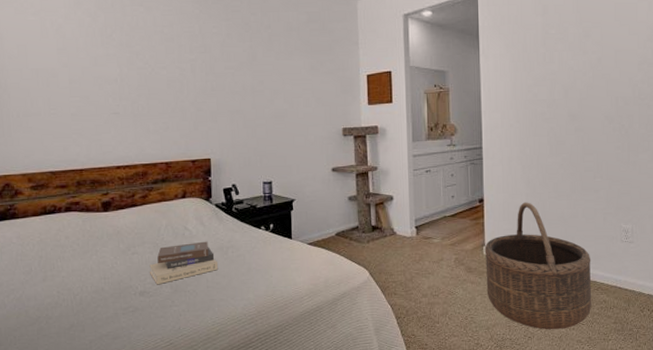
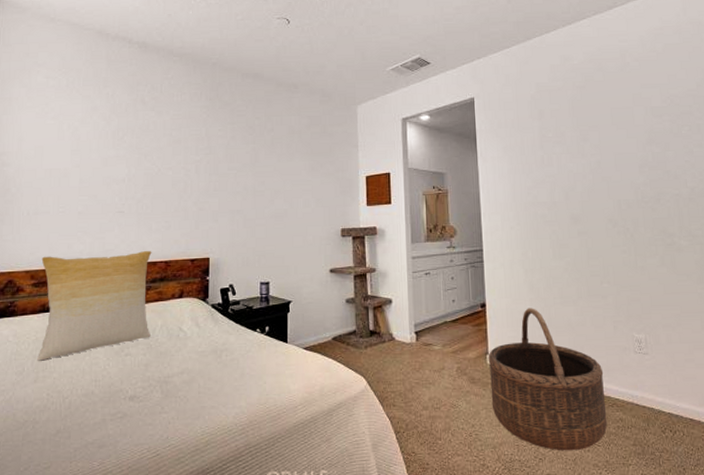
pillow: none [37,152,156,261] -> present [37,251,152,361]
books: present [149,241,218,285] -> none [141,343,210,390]

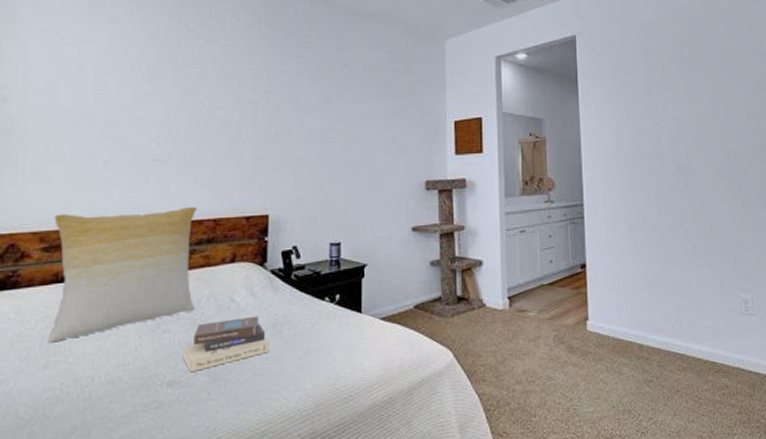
books: none [141,343,210,390] -> present [183,316,269,373]
basket: present [488,308,608,451] -> none [588,268,713,423]

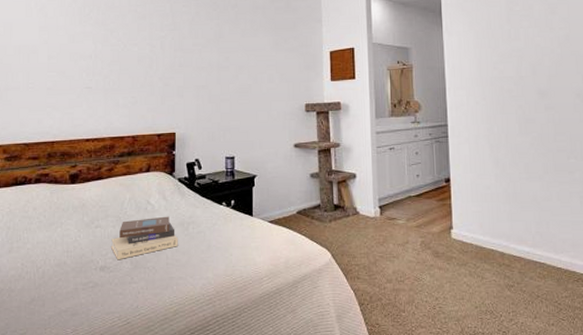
pillow: present [48,207,197,343] -> none [11,126,119,232]

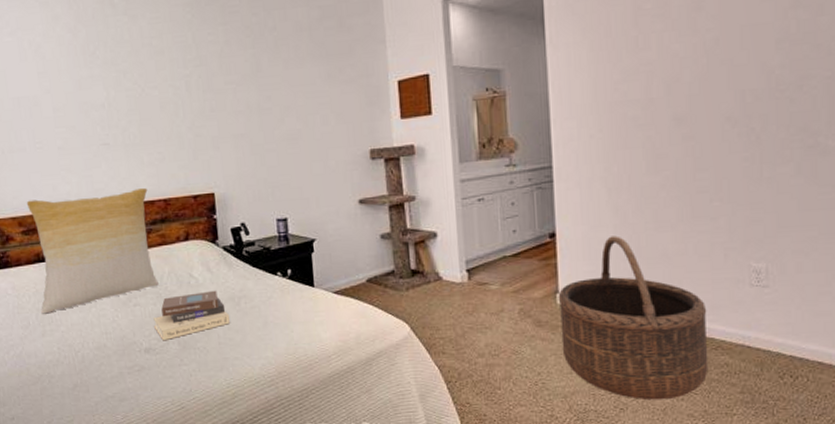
pillow: none [11,126,119,232] -> present [26,188,159,314]
basket: none [452,183,572,325] -> present [558,236,709,400]

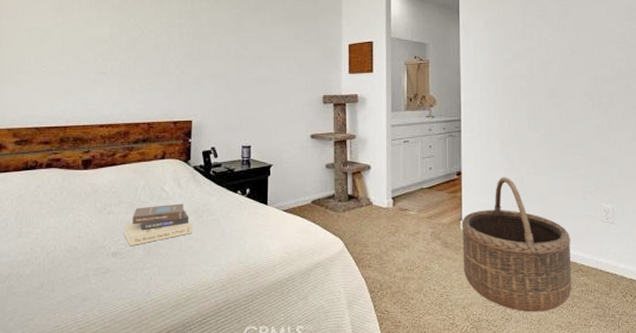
pillow: present [26,188,159,314] -> none [21,112,135,217]

